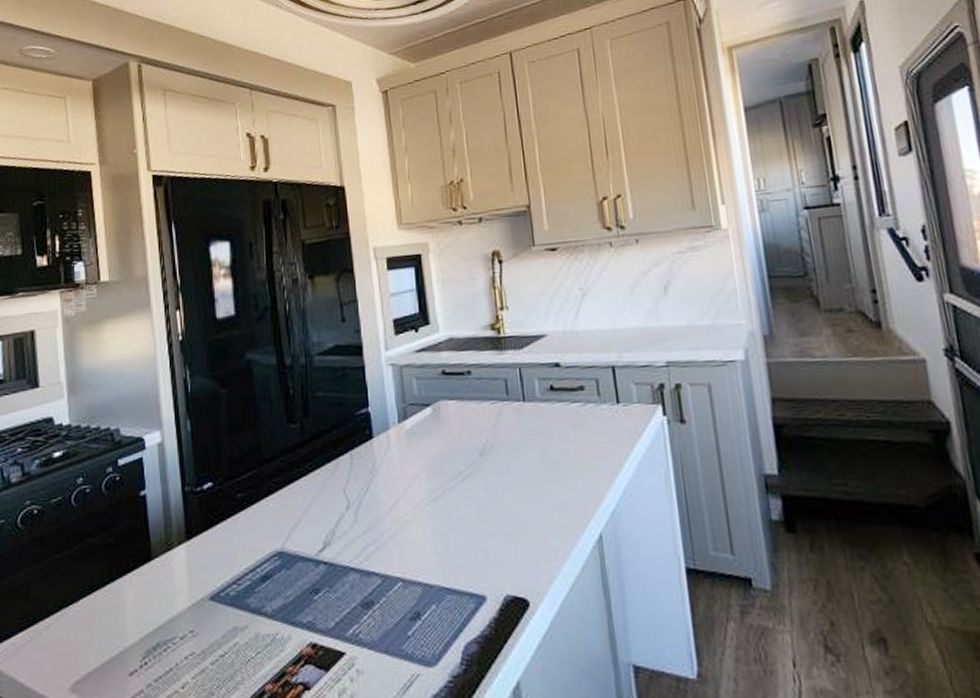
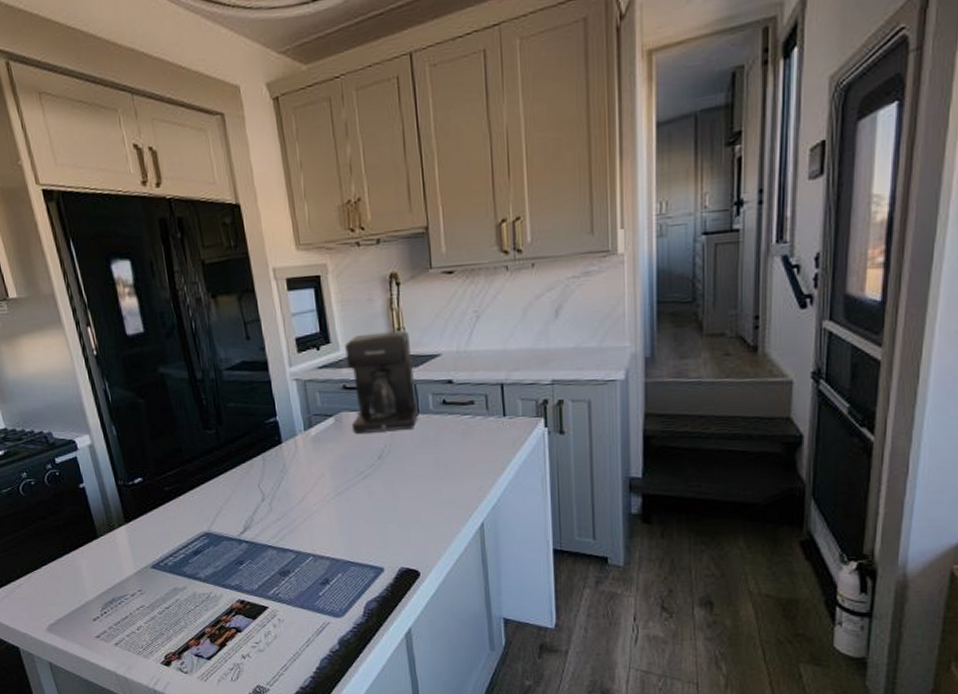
coffee maker: none [445,310,525,425] -> present [345,330,419,433]

